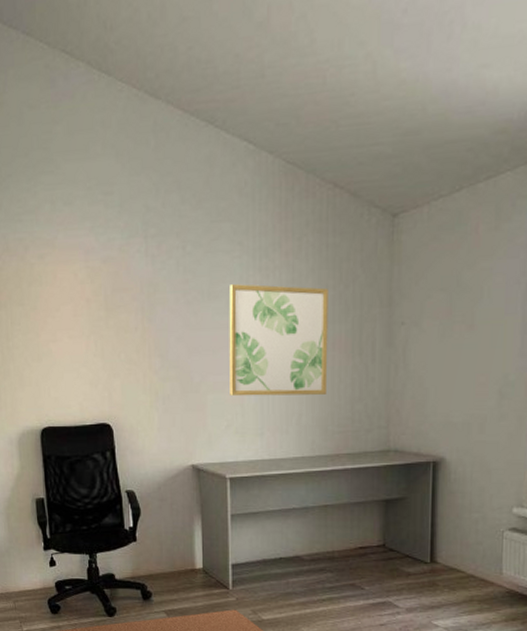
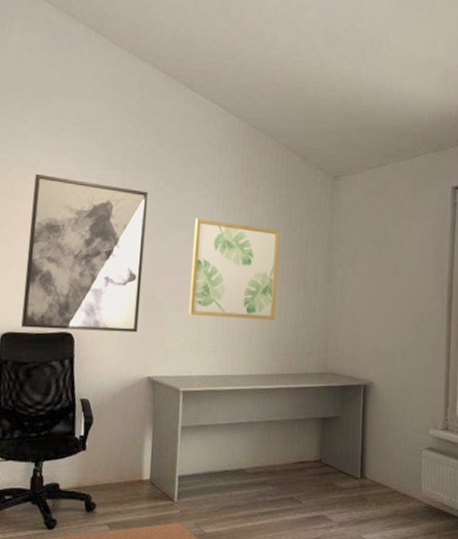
wall art: none [53,252,177,421] -> present [21,173,149,333]

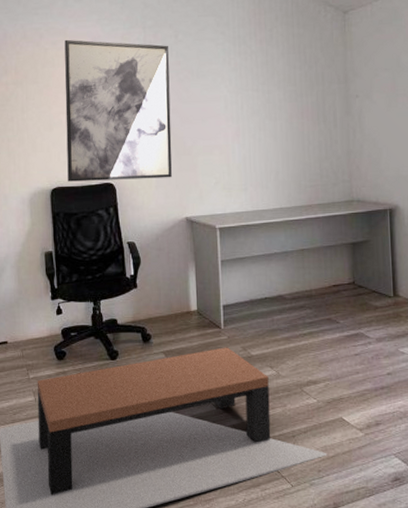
wall art: present [189,218,280,320] -> none [214,65,299,158]

